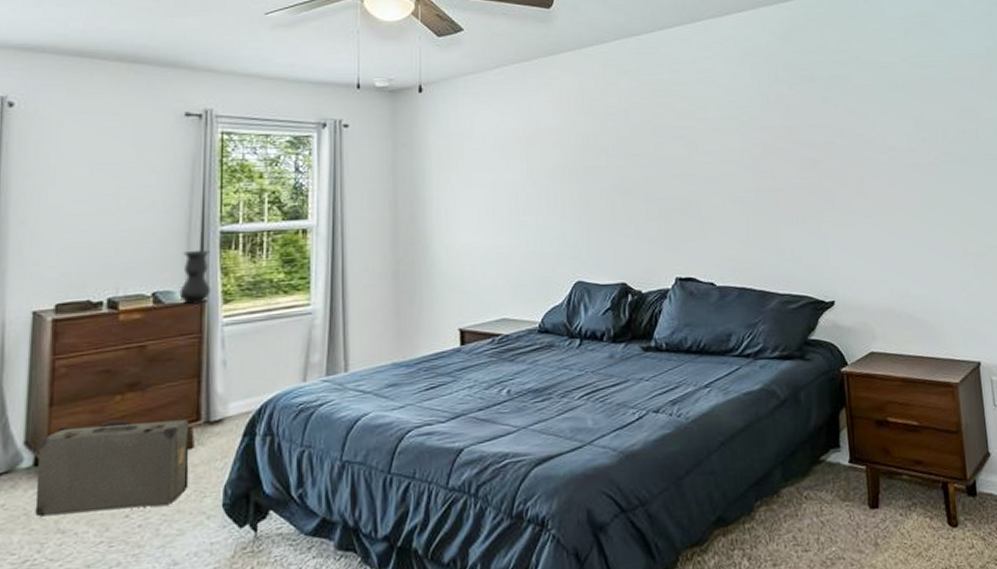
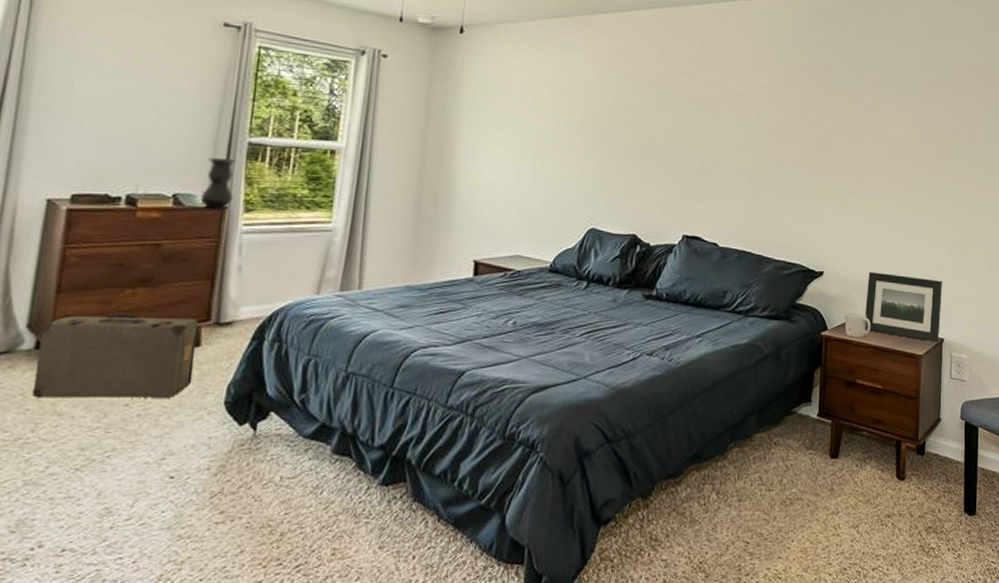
mug: none [865,342,896,371] -> present [844,312,871,339]
picture frame: none [885,295,975,367] -> present [865,272,942,342]

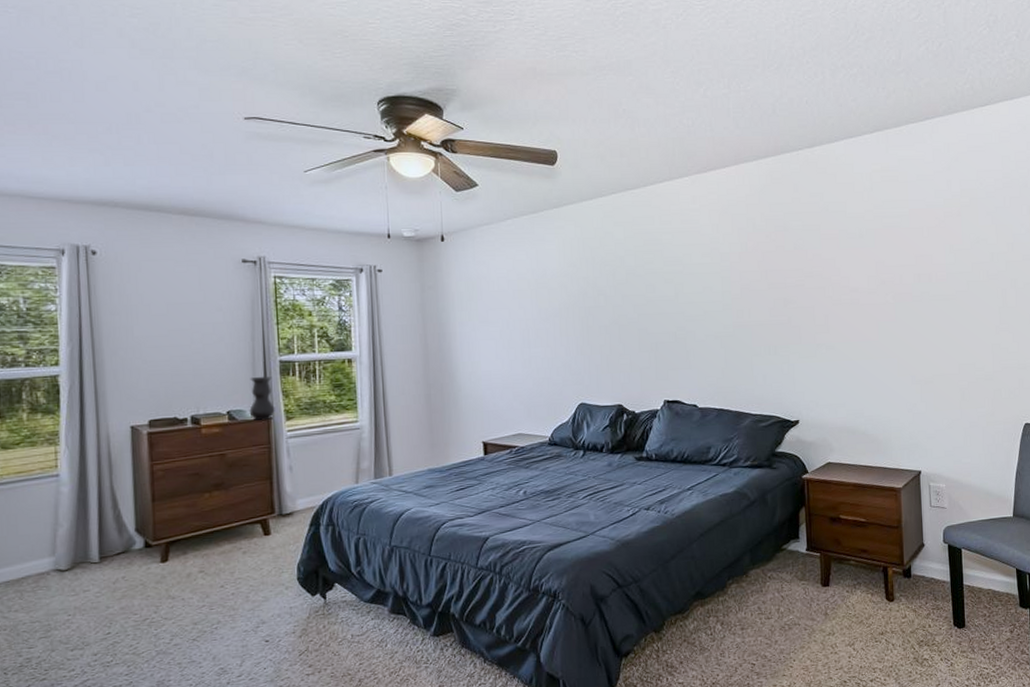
suitcase: present [31,313,199,398] -> none [146,512,269,586]
mug: present [844,312,871,339] -> none [823,454,850,478]
picture frame: present [865,272,942,342] -> none [842,415,917,475]

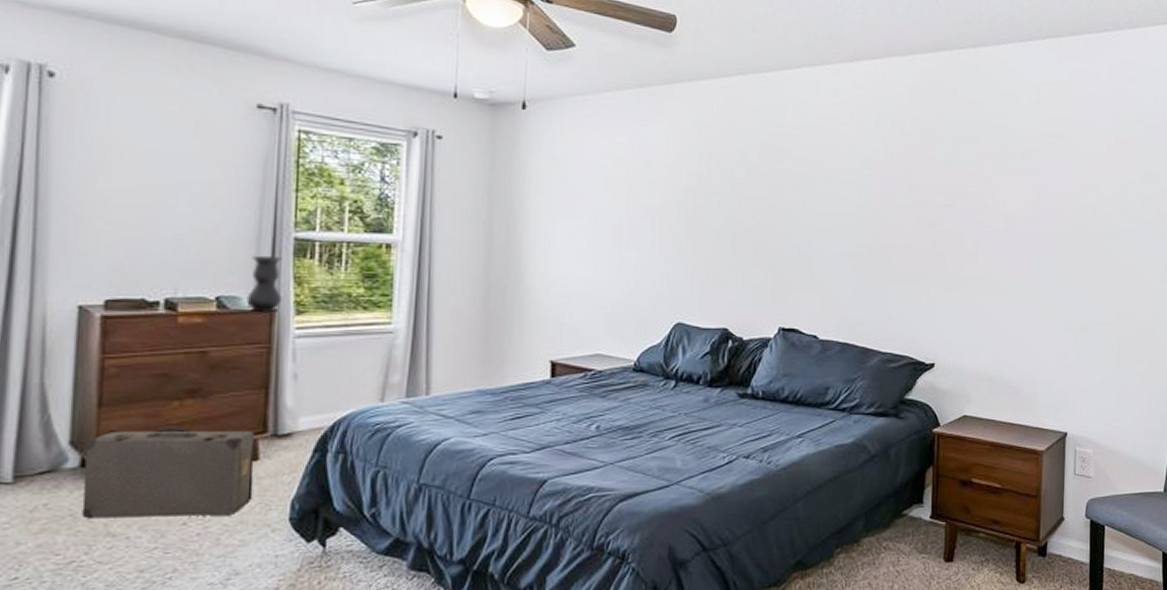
suitcase: none [146,512,269,586] -> present [81,427,256,519]

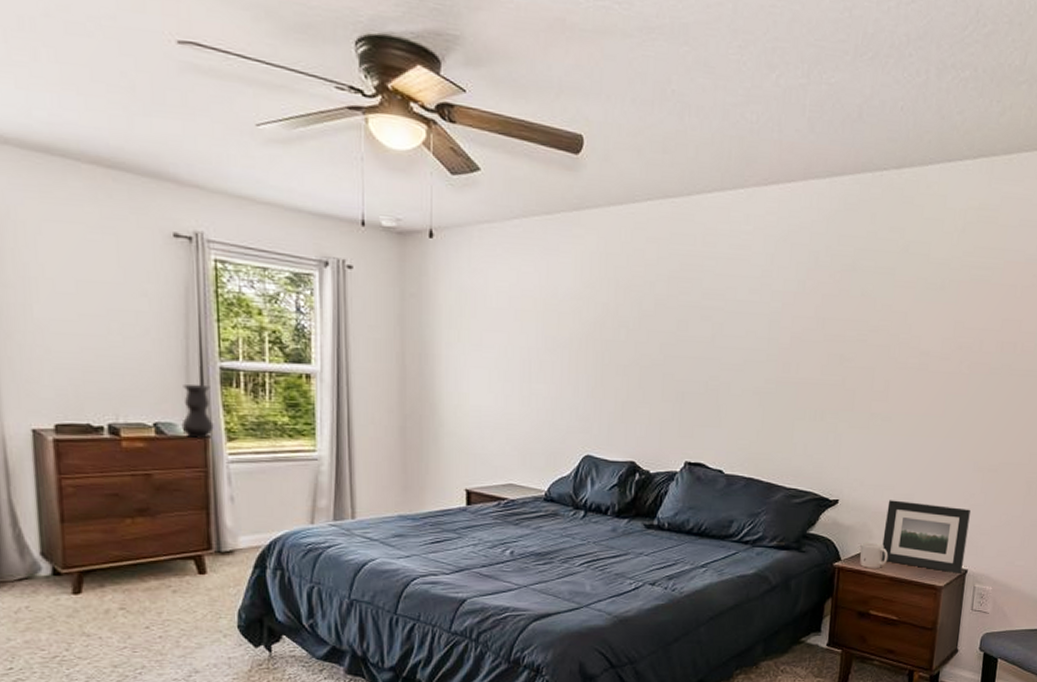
suitcase: present [81,427,256,519] -> none [54,542,204,621]
mug: none [958,406,988,435] -> present [859,542,889,569]
picture frame: none [981,362,1065,437] -> present [882,500,970,573]

